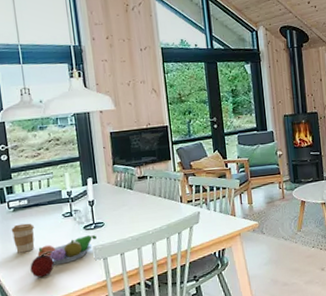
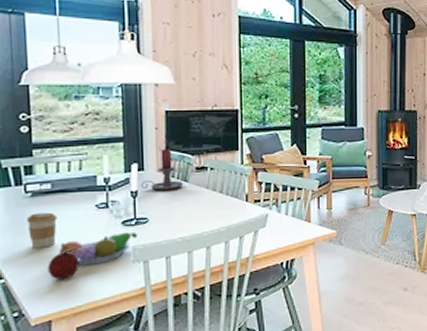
candle holder: none [96,164,130,199] -> present [141,149,184,191]

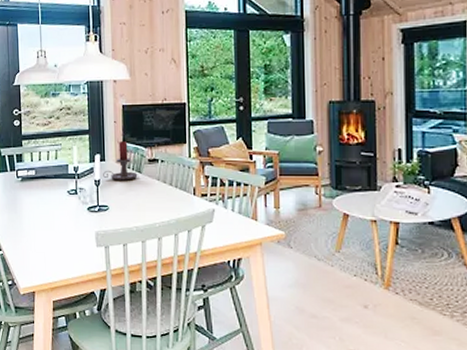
coffee cup: present [26,212,57,248] -> none [17,195,39,226]
fruit: present [47,249,81,280] -> none [32,229,56,256]
fruit bowl: present [59,232,137,266] -> none [40,217,100,246]

